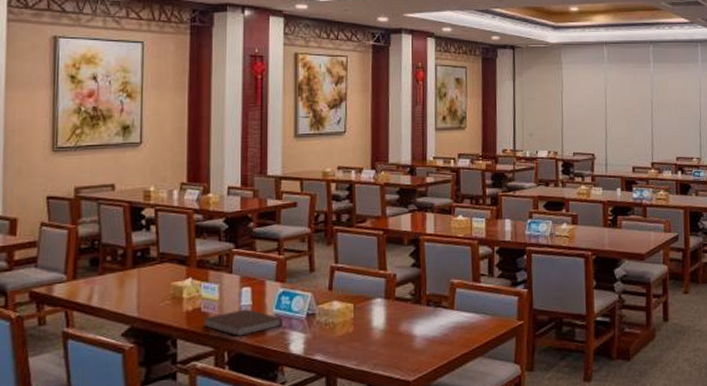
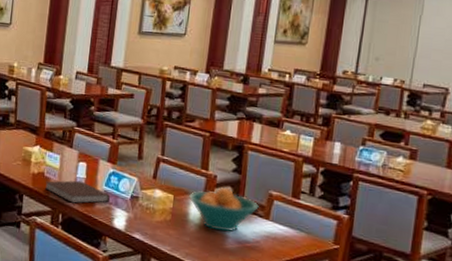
fruit bowl: none [370,285,442,333] -> present [189,188,259,232]

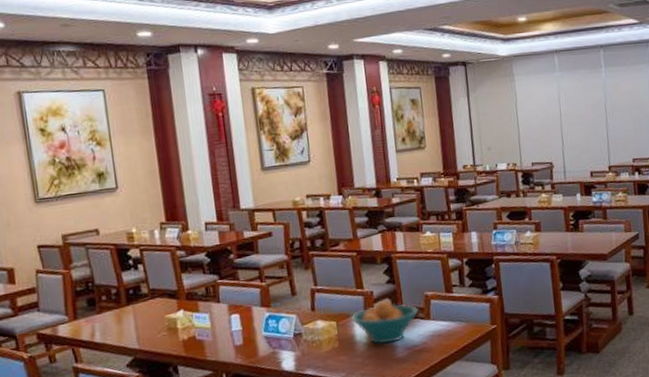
notebook: present [44,180,110,204] -> none [199,333,273,359]

